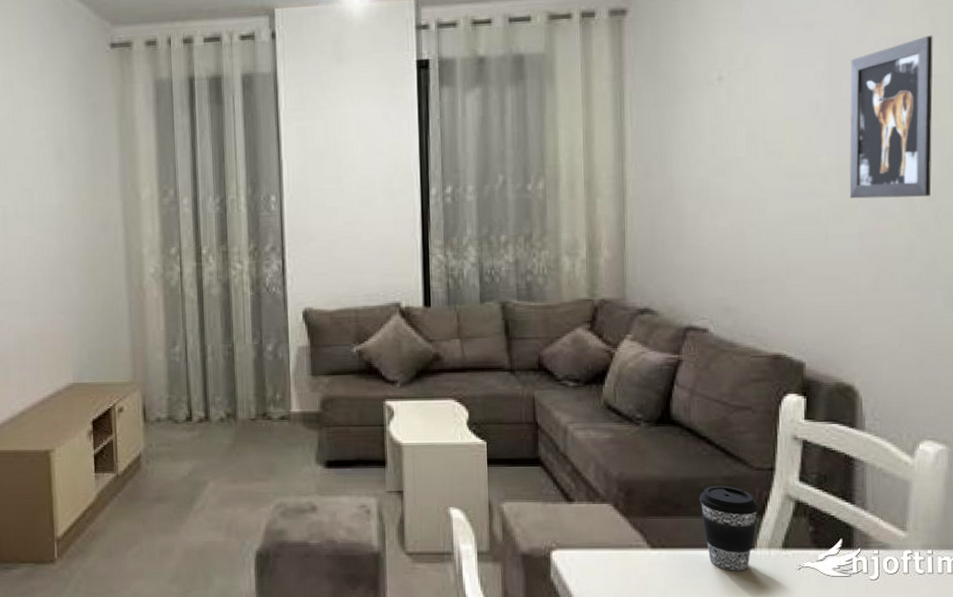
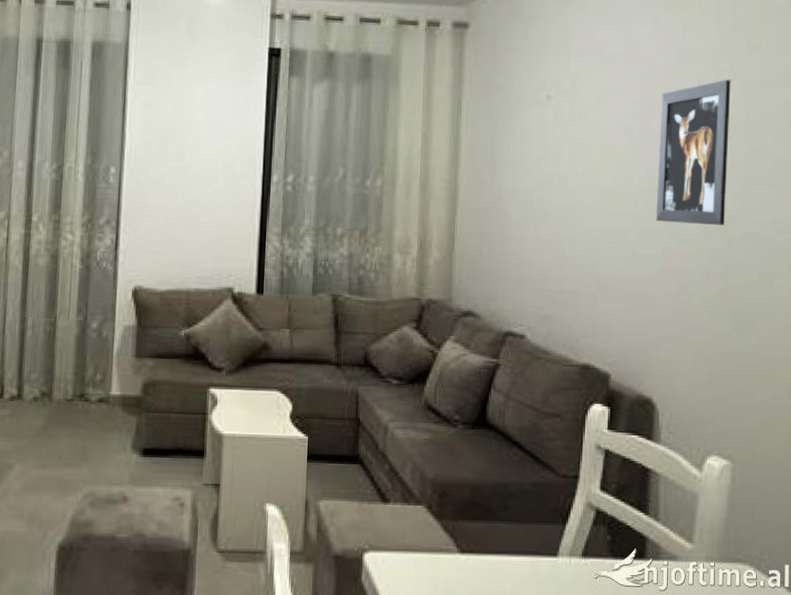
coffee cup: present [699,486,759,571] -> none [508,491,563,579]

